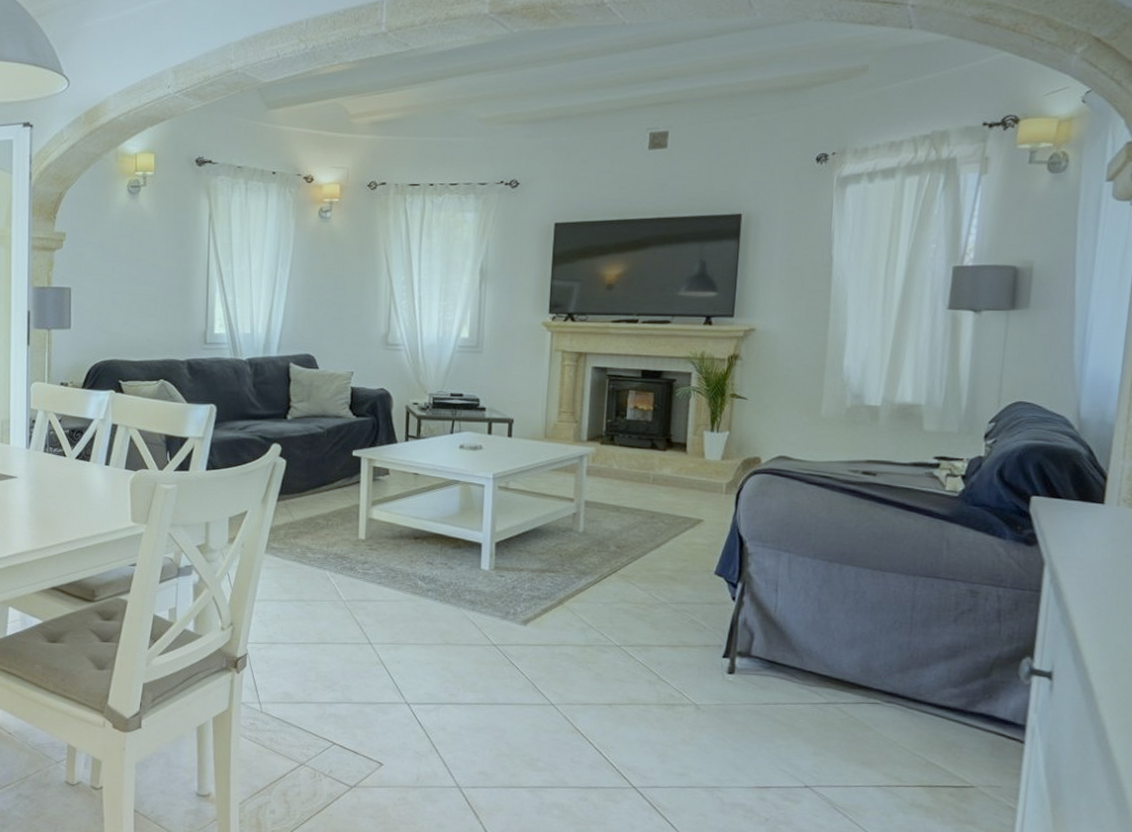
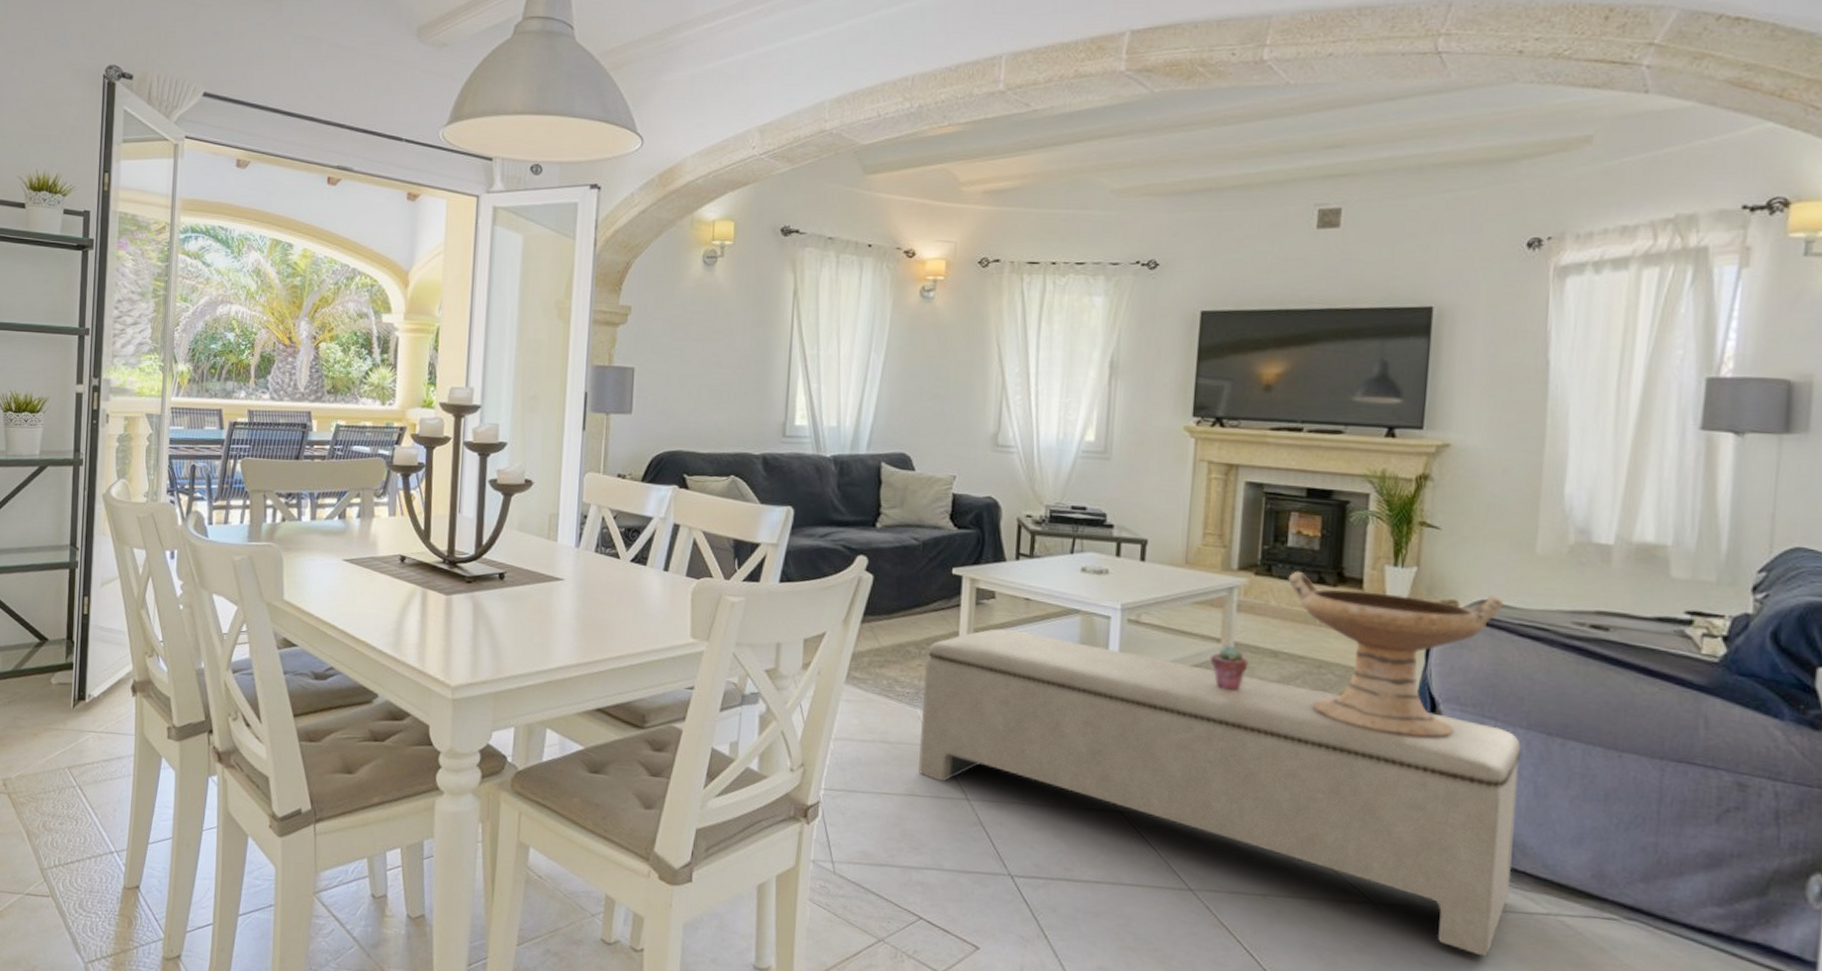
bench: none [329,500,809,740] -> present [918,628,1522,957]
potted succulent: none [565,503,596,541] -> present [1210,645,1249,691]
decorative bowl: none [627,439,797,570] -> present [1288,571,1504,738]

